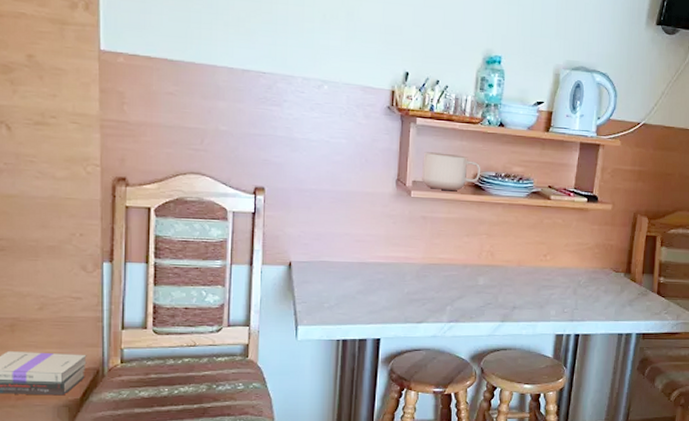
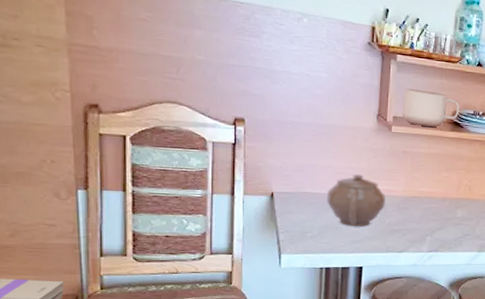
teapot: none [345,242,405,297] -> present [327,174,386,227]

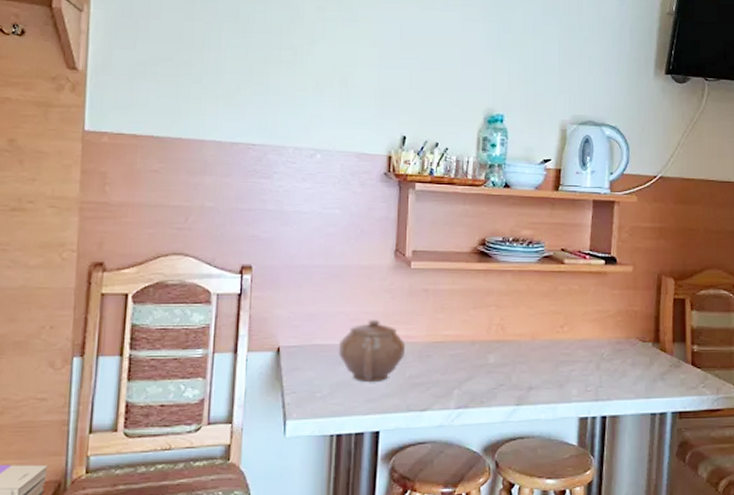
cup: present [401,88,460,127] -> none [421,219,487,259]

